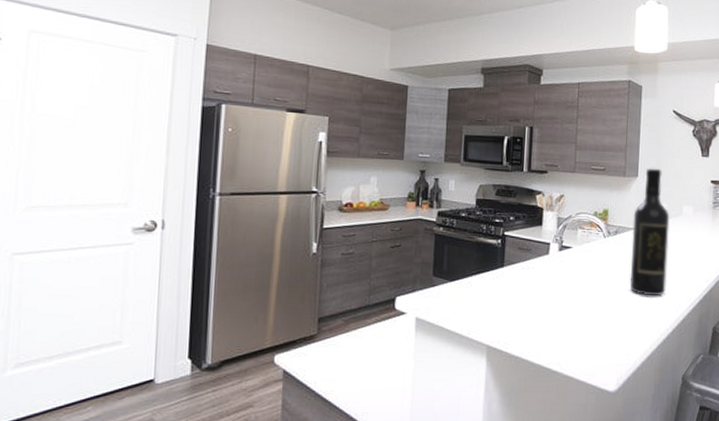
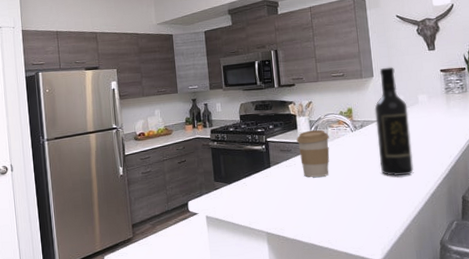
coffee cup: none [539,229,578,286] -> present [296,129,330,178]

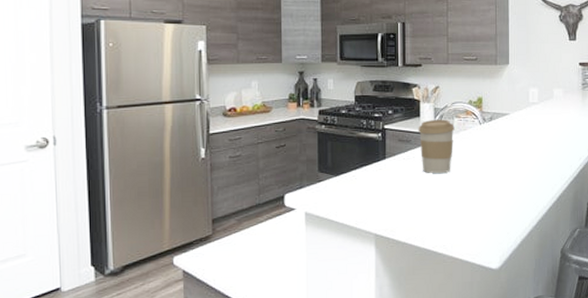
wine bottle: present [374,67,414,177] -> none [506,55,542,177]

